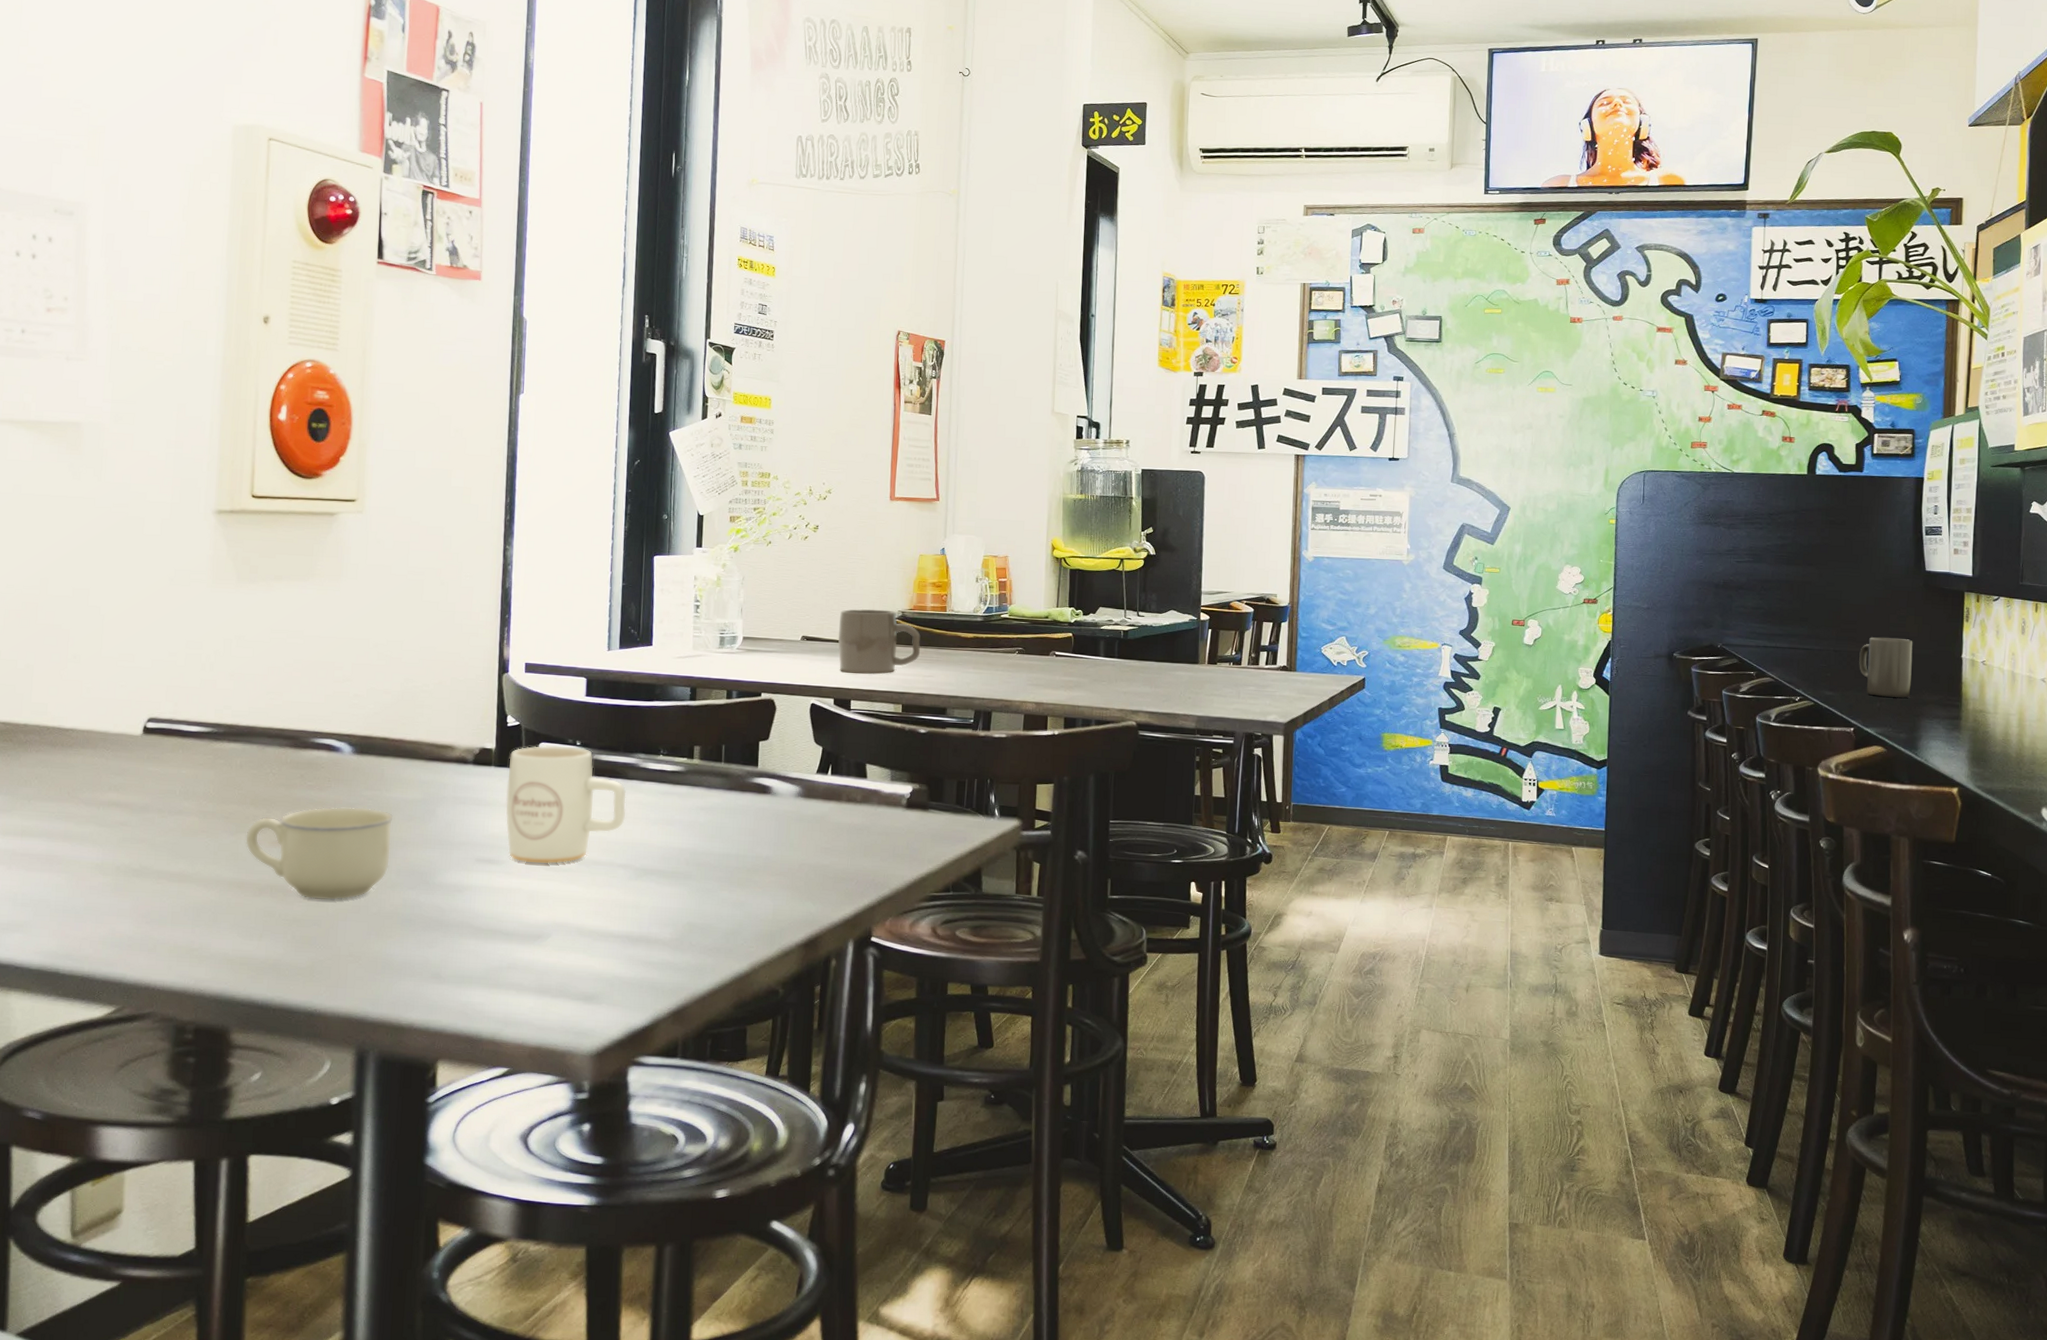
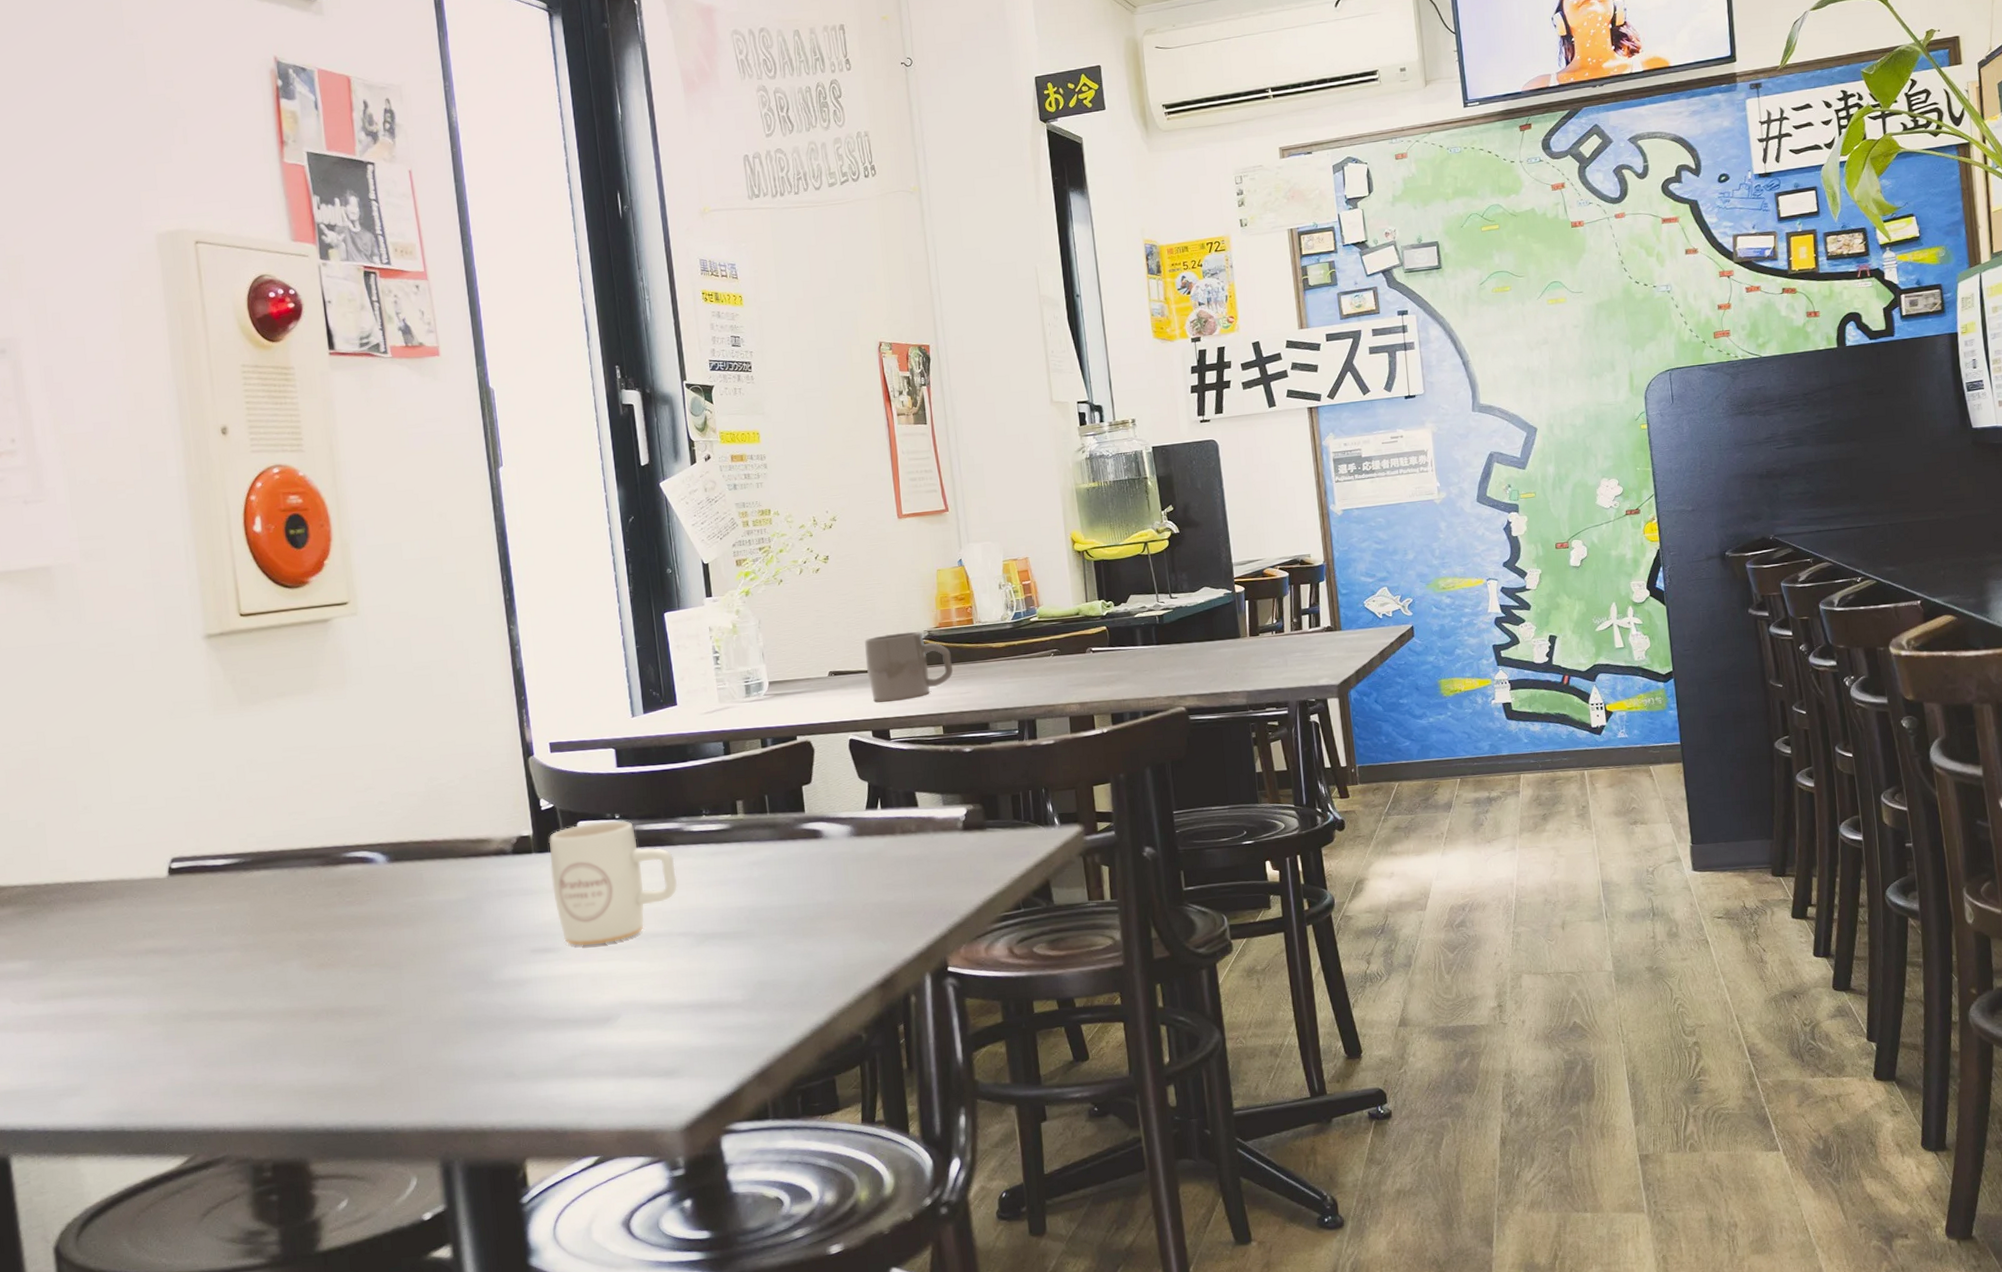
cup: present [245,806,394,901] -> none [291,914,444,1017]
cup: present [1859,637,1913,698] -> none [1916,501,1974,565]

